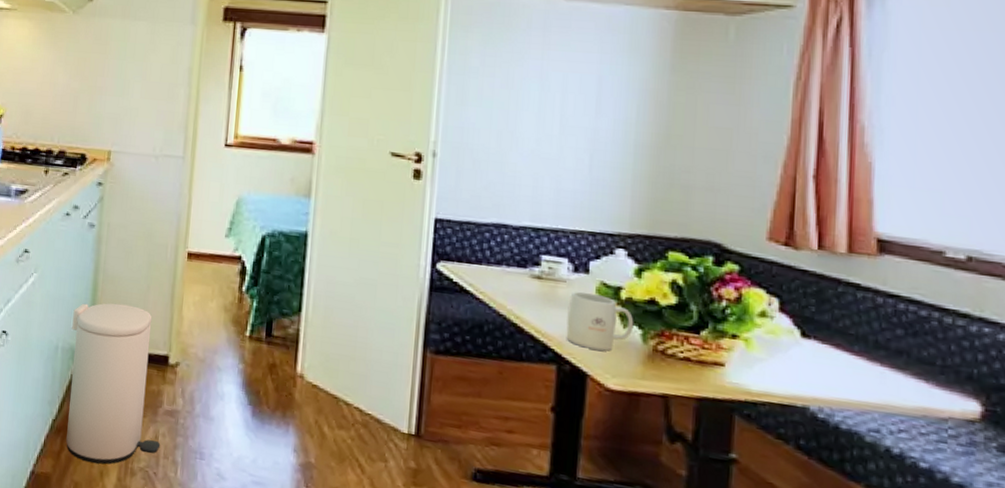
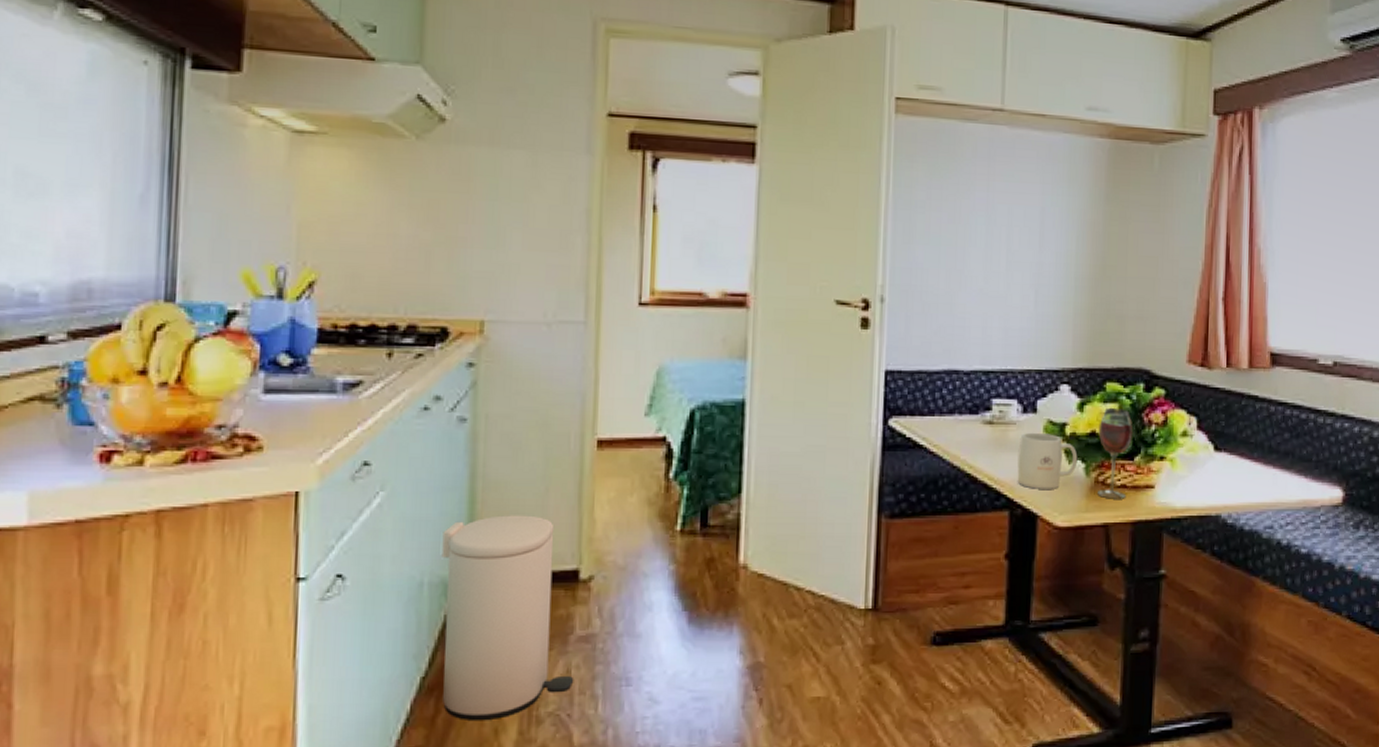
wineglass: none [656,277,700,372] -> present [1098,408,1134,499]

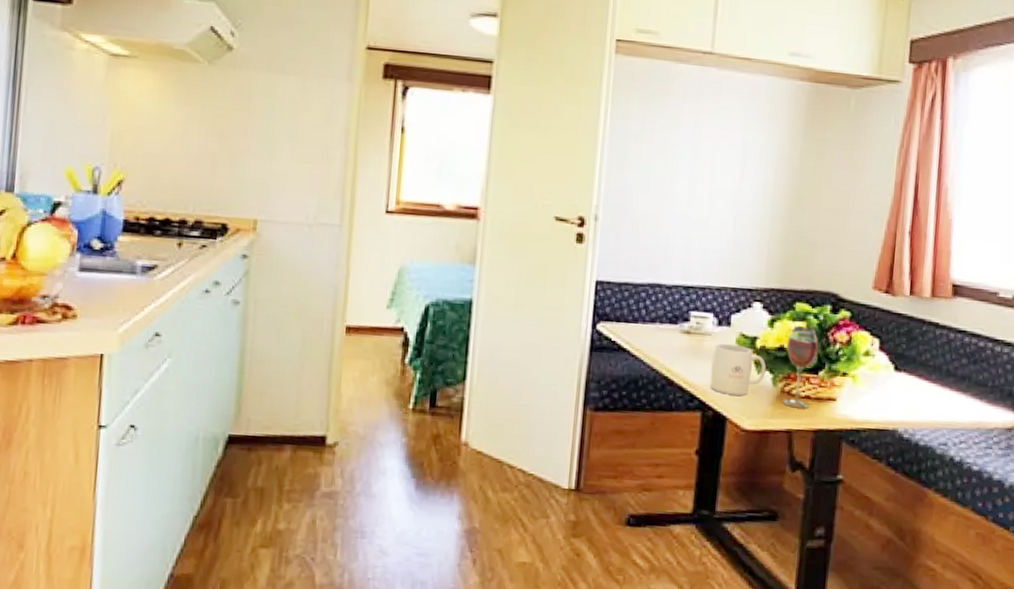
pedal bin: present [441,515,574,720] -> none [210,385,318,557]

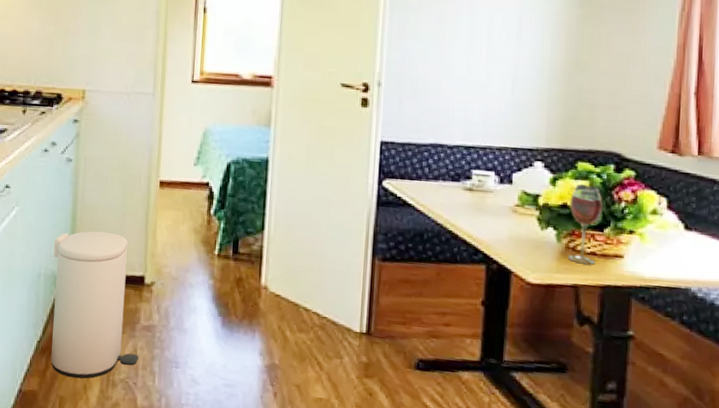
pedal bin: none [210,385,318,557] -> present [51,230,139,379]
mug: present [710,343,767,396] -> none [493,200,550,250]

